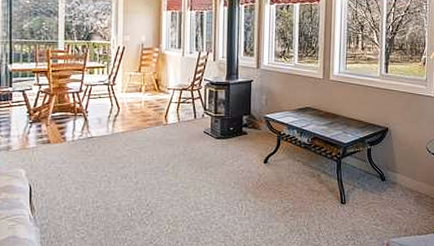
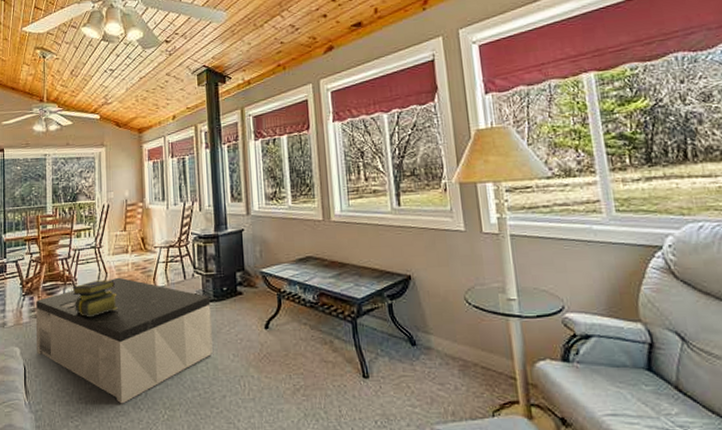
coffee table: none [44,112,217,220] -> present [36,277,213,404]
stack of books: none [83,114,129,146] -> present [72,280,118,318]

